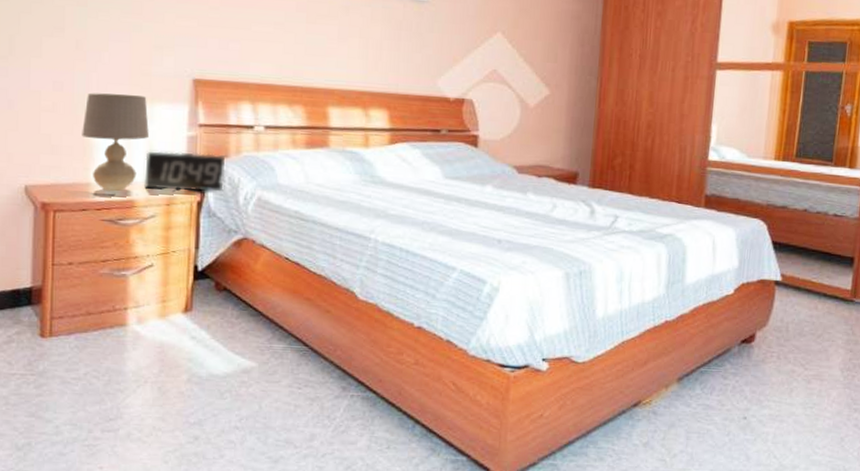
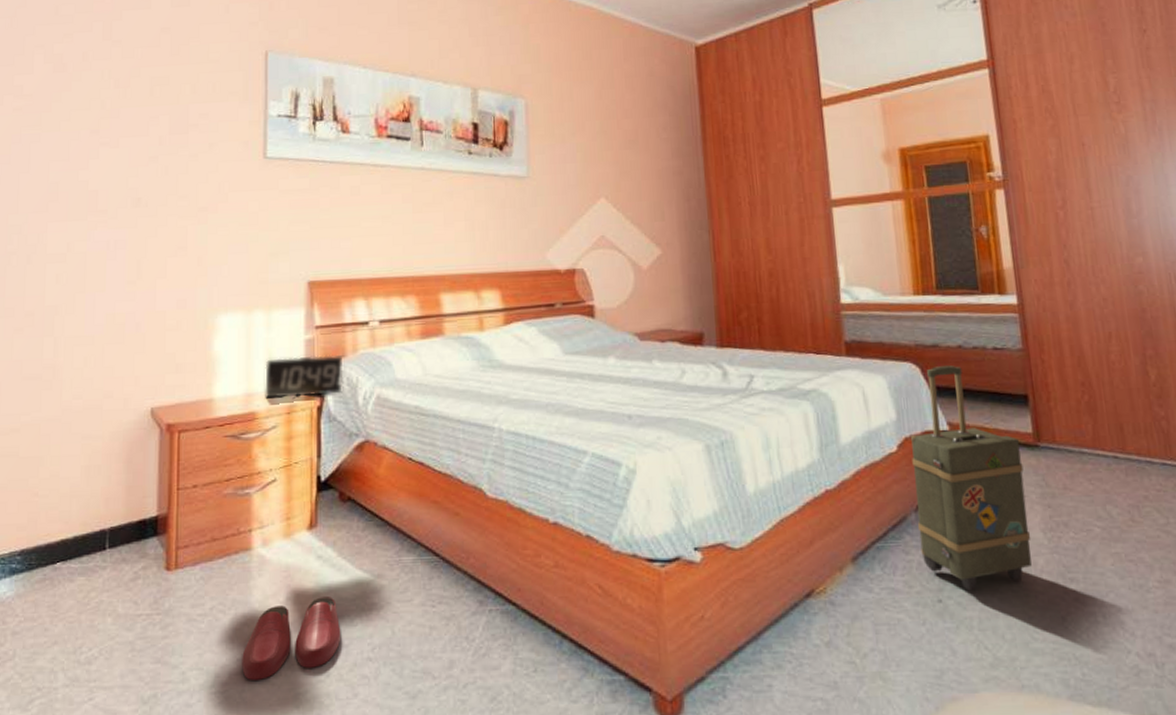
table lamp: present [82,92,149,192] -> none [204,303,268,406]
slippers: none [114,372,211,439] -> present [242,597,341,681]
suitcase: none [737,225,838,412] -> present [911,366,1032,591]

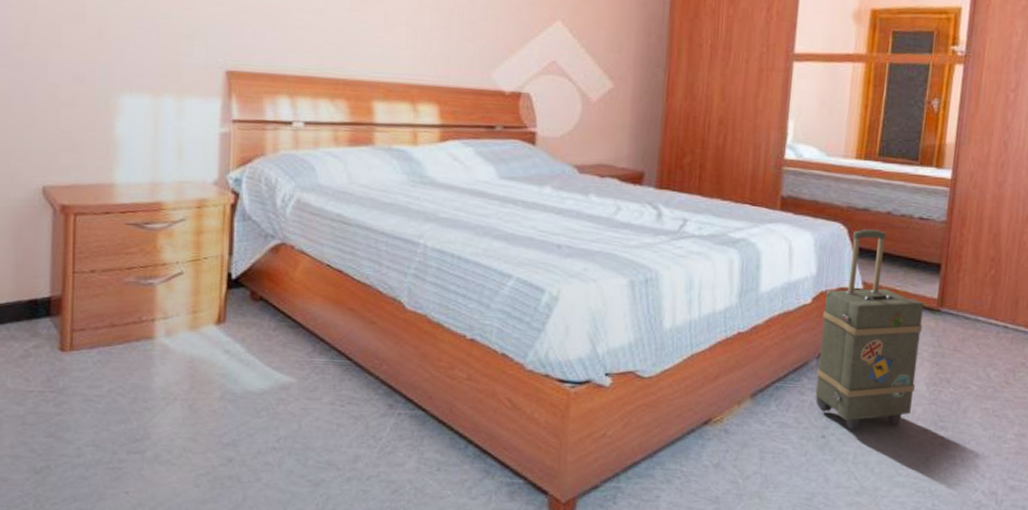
slippers: present [242,597,341,681] -> none [141,389,246,461]
alarm clock: present [265,355,342,398] -> none [173,149,261,193]

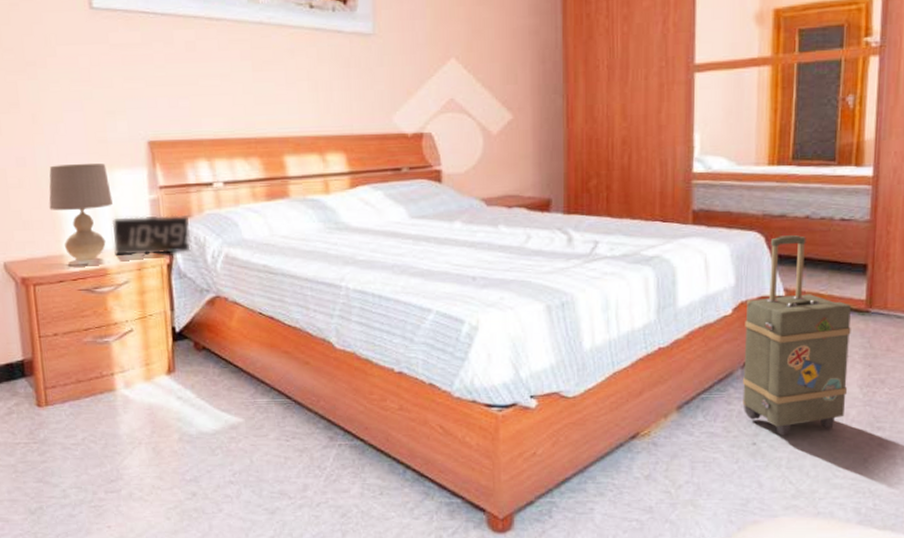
table lamp: none [105,85,178,193] -> present [49,163,113,261]
alarm clock: none [173,149,261,193] -> present [112,215,191,255]

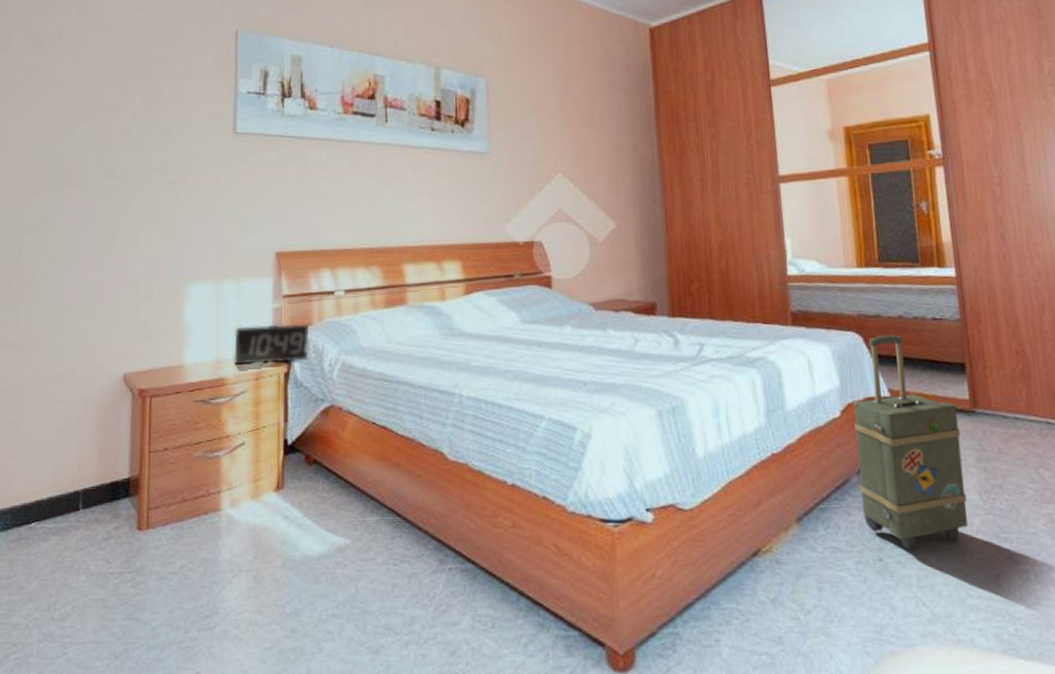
table lamp: present [49,163,113,261] -> none [175,273,237,372]

